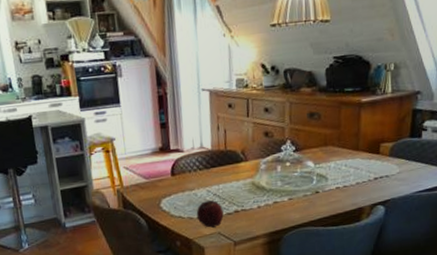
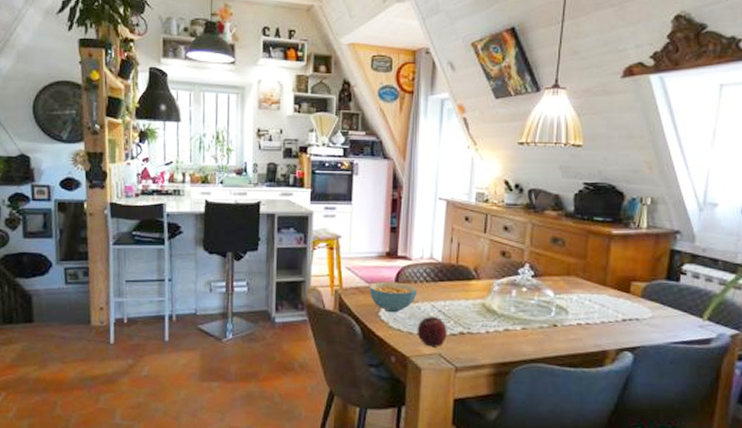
cereal bowl: none [147,174,193,203] -> present [369,281,418,313]

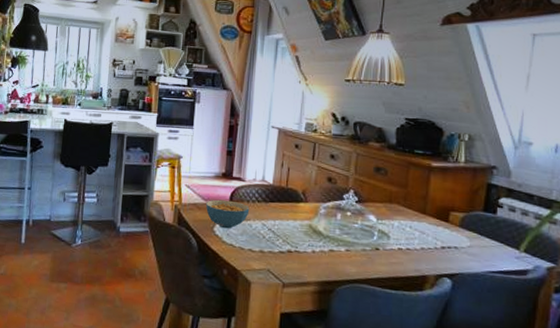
fruit: present [417,317,447,347] -> none [248,234,276,263]

